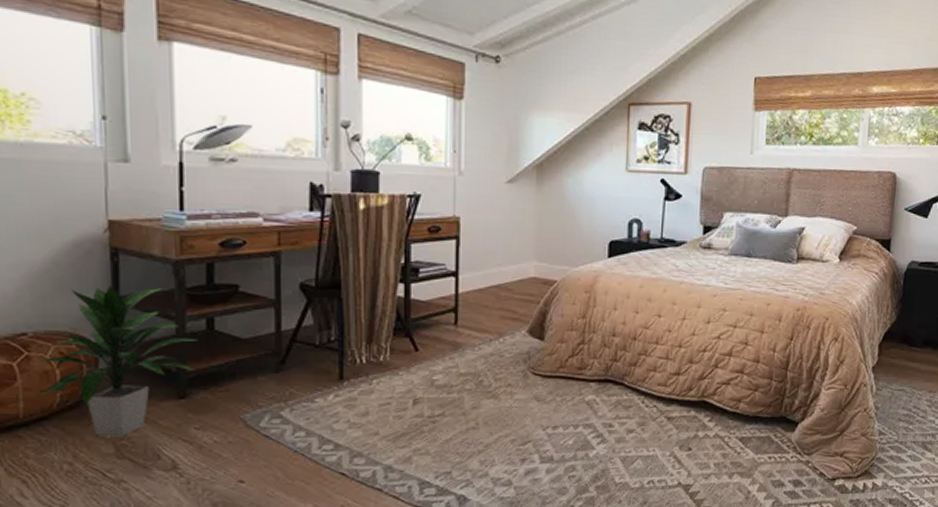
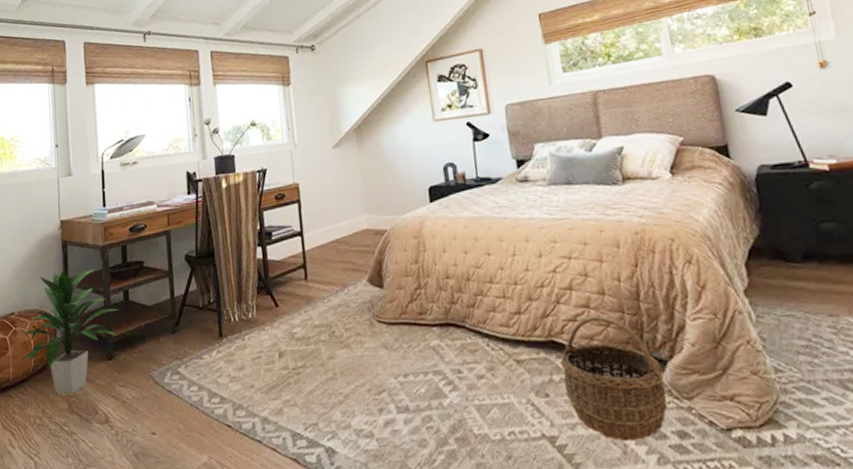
wicker basket: none [707,380,793,489] -> present [560,315,667,442]

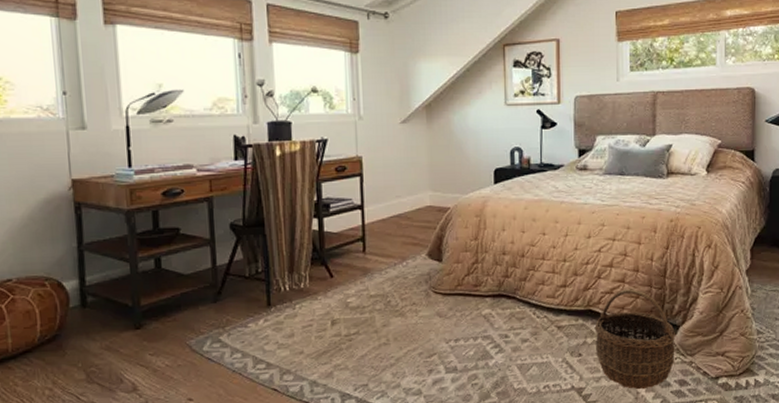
indoor plant: present [20,269,119,395] -> none [20,235,149,365]

